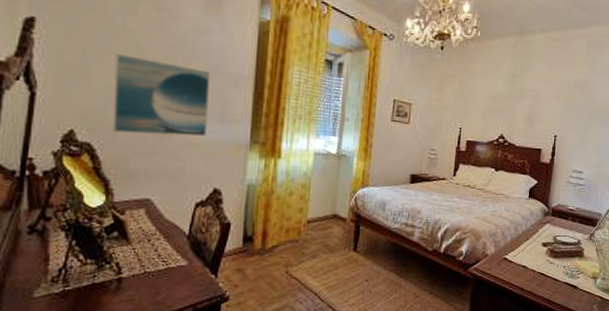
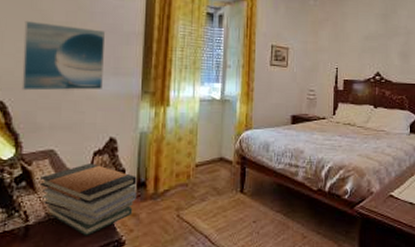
book stack: none [134,215,243,291] -> present [40,163,137,236]

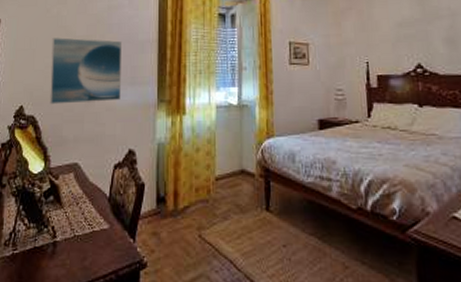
book stack: present [40,163,137,236] -> none [66,177,156,256]

